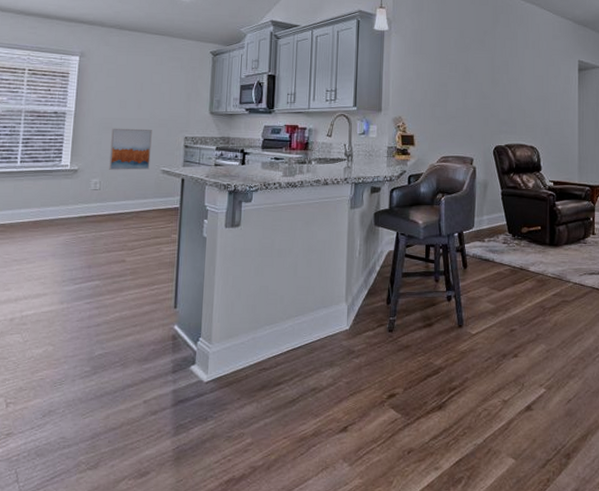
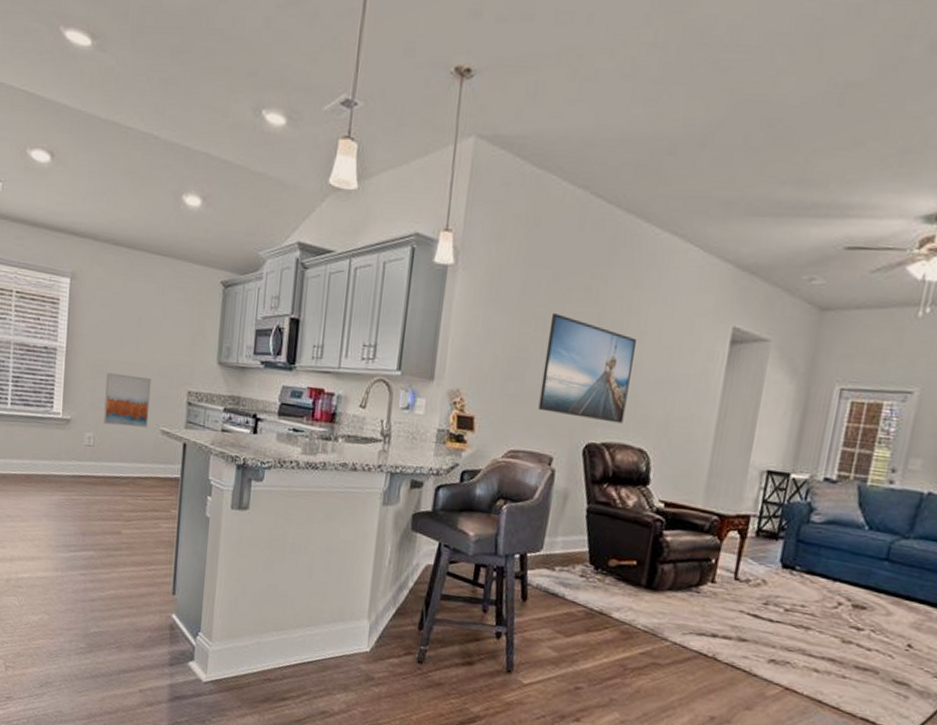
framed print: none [459,59,518,130] -> present [538,313,636,424]

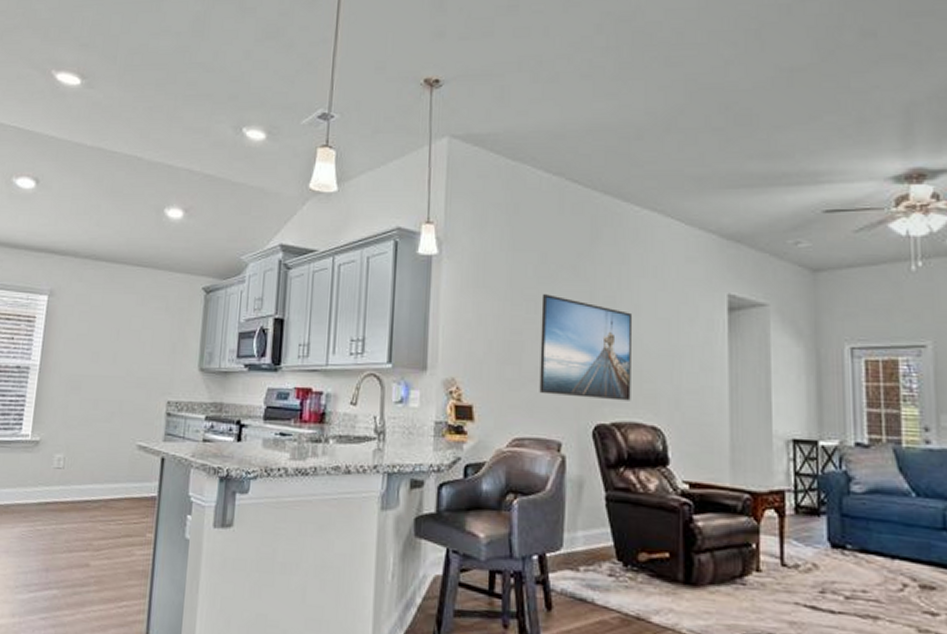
wall art: present [103,372,151,428] -> none [75,388,128,444]

